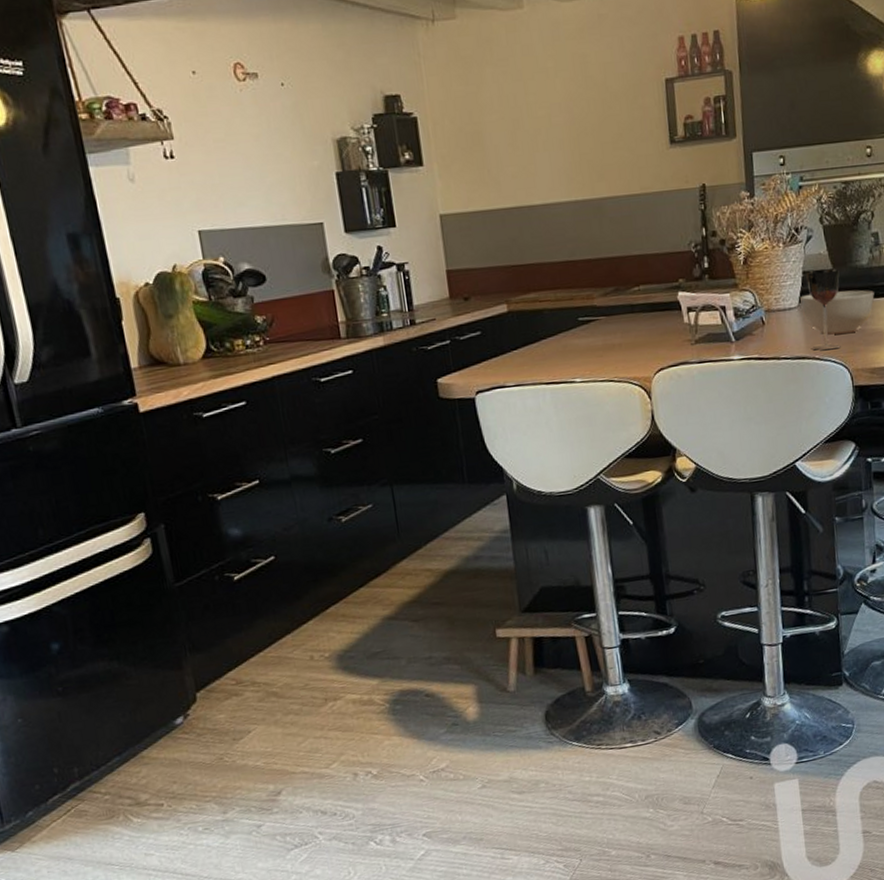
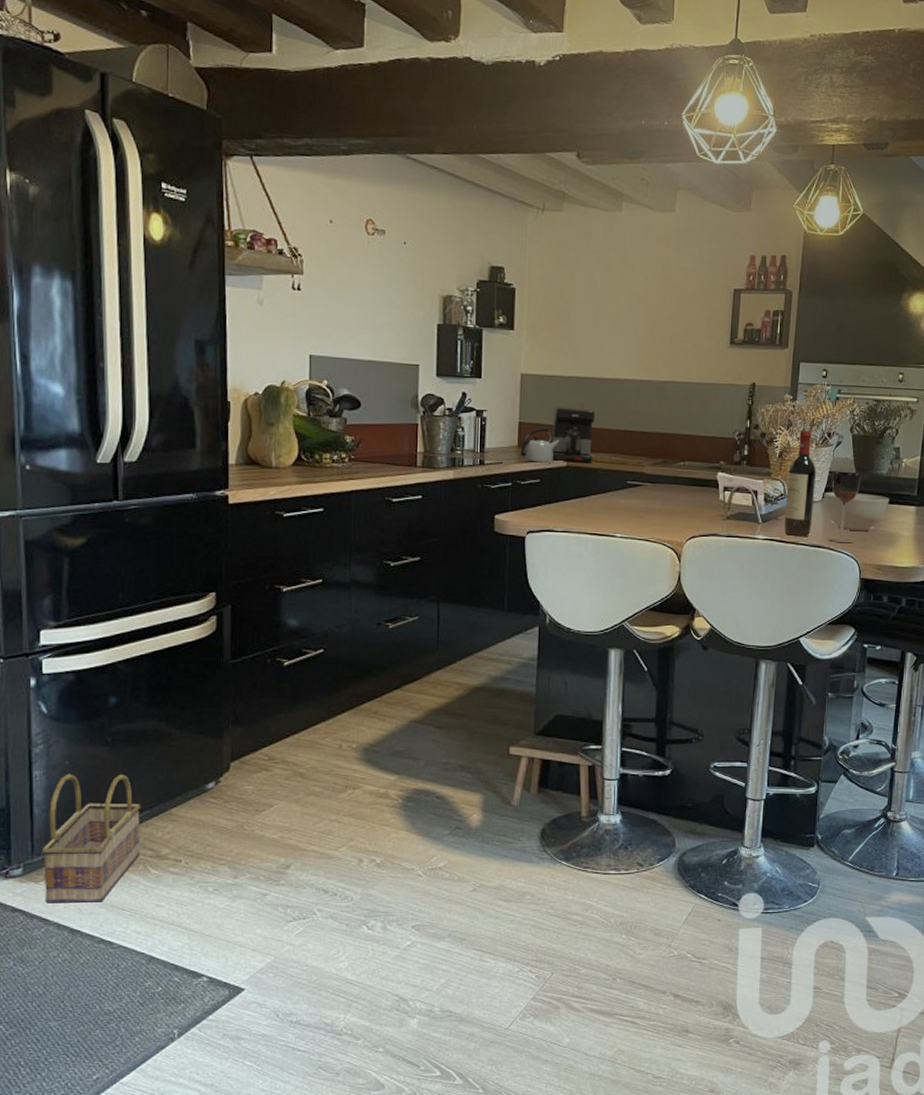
basket: none [10,723,118,871] -> present [41,773,142,903]
kettle: none [453,272,496,314] -> present [520,428,560,464]
coffee maker: none [483,243,536,308] -> present [551,407,596,463]
wine bottle: none [756,228,792,351] -> present [783,430,817,536]

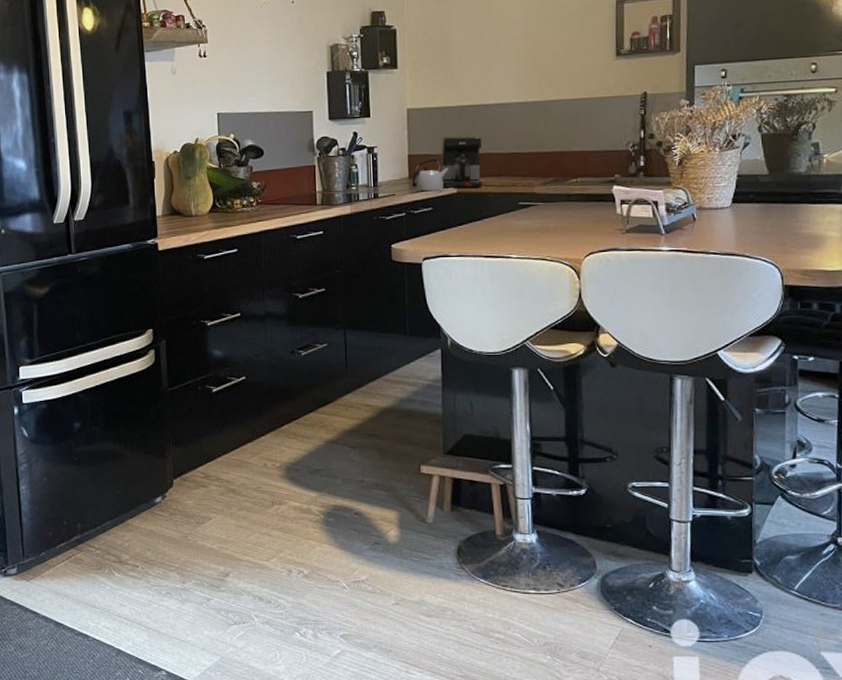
basket: present [41,773,142,903] -> none [30,488,106,600]
wine bottle: present [783,430,817,536] -> none [690,134,723,245]
bowl: present [823,491,889,531] -> none [732,194,811,235]
wineglass: present [828,472,861,544] -> none [741,174,776,249]

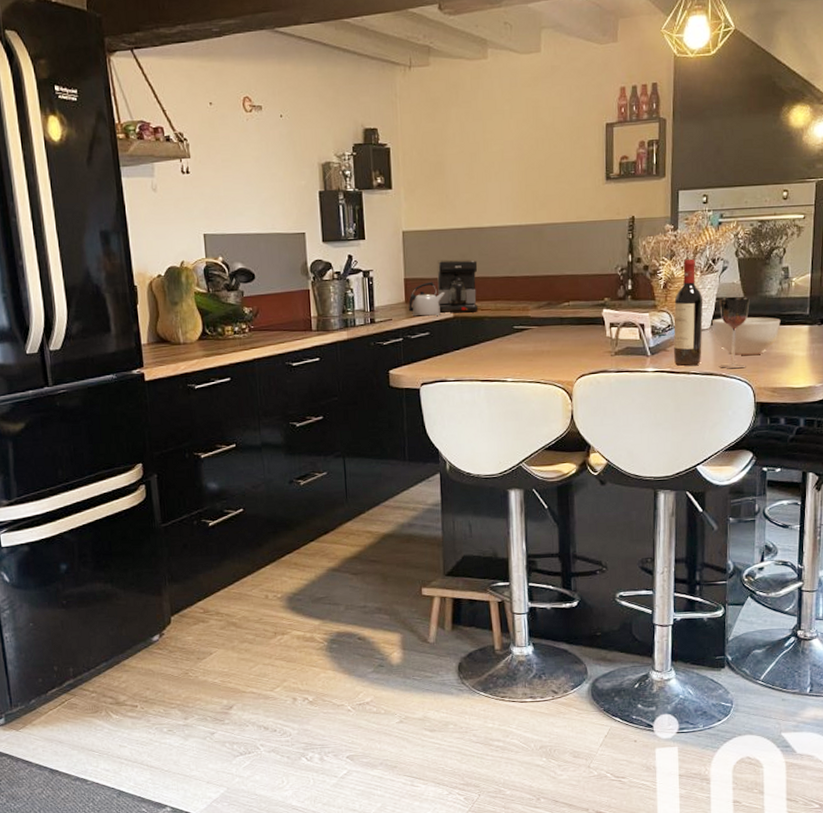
wine bottle: none [690,134,723,245] -> present [673,258,703,366]
bowl: none [732,194,811,235] -> present [711,316,781,355]
wineglass: none [741,174,776,249] -> present [719,297,750,369]

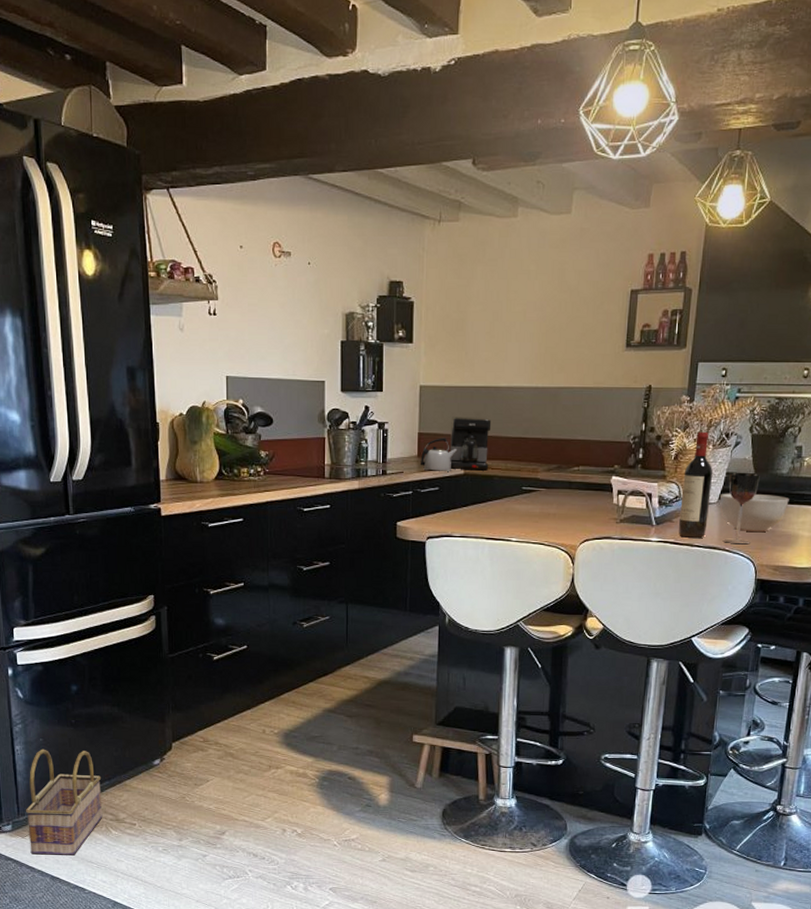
basket: none [18,632,102,748] -> present [25,749,103,856]

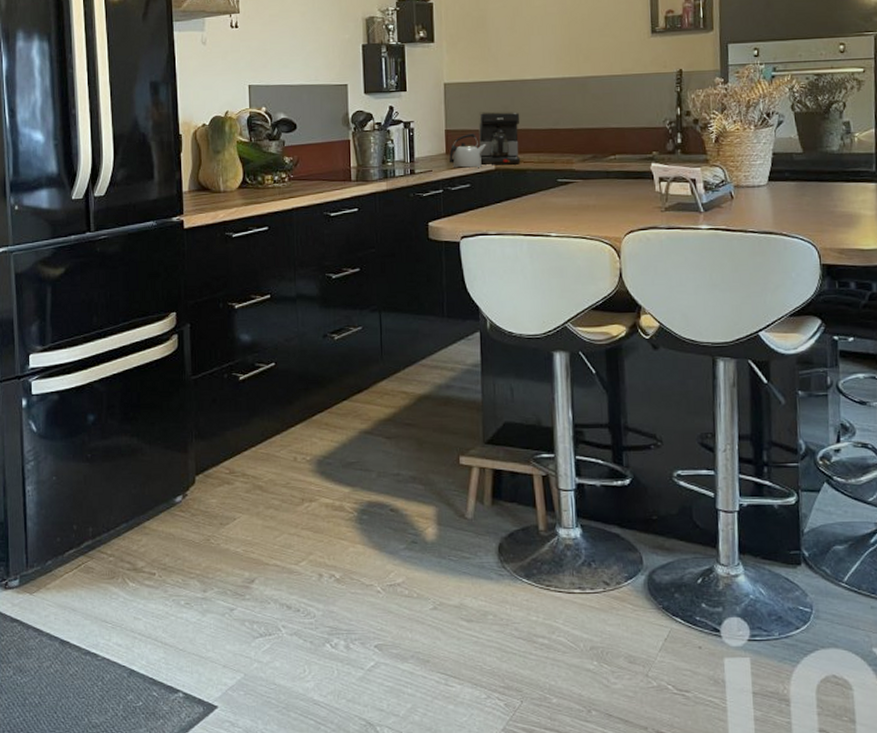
basket: present [25,749,103,856] -> none [34,488,119,614]
wine bottle: present [678,431,713,538] -> none [727,112,760,223]
bowl: present [719,493,789,531] -> none [768,173,845,213]
wineglass: present [723,473,760,545] -> none [776,152,810,228]

